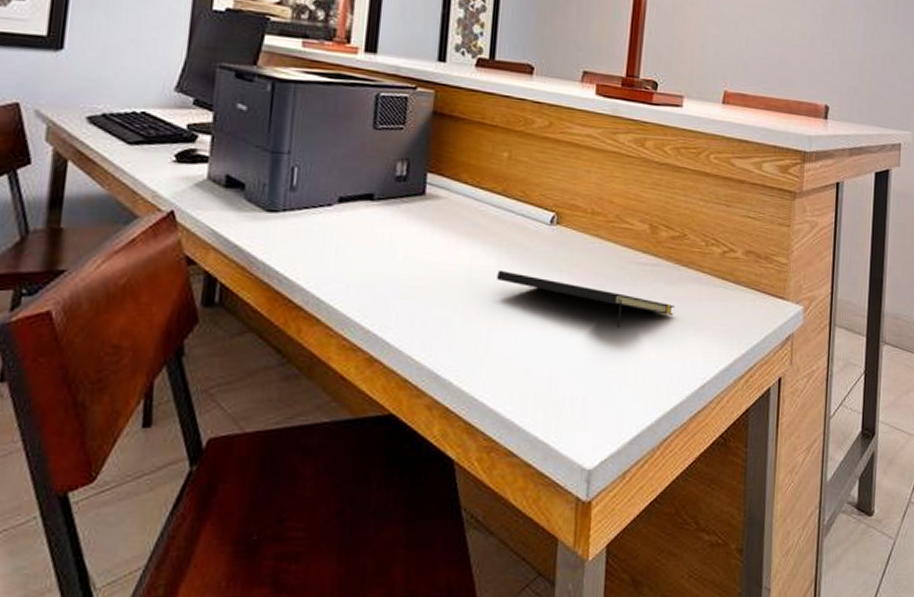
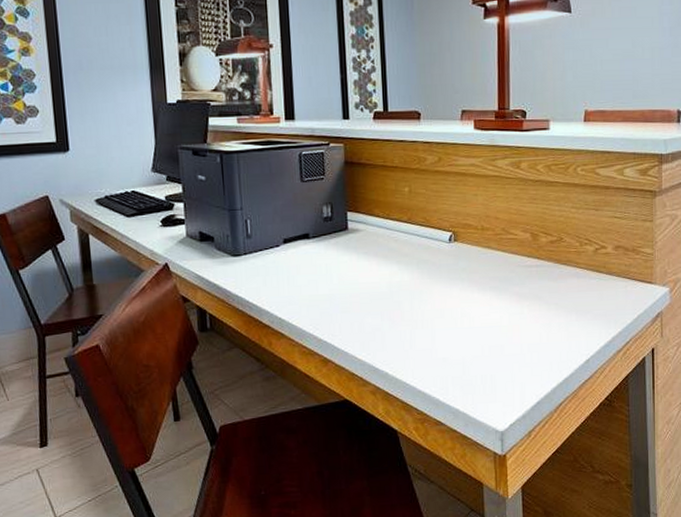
notepad: present [497,269,674,328] -> none [412,282,558,320]

